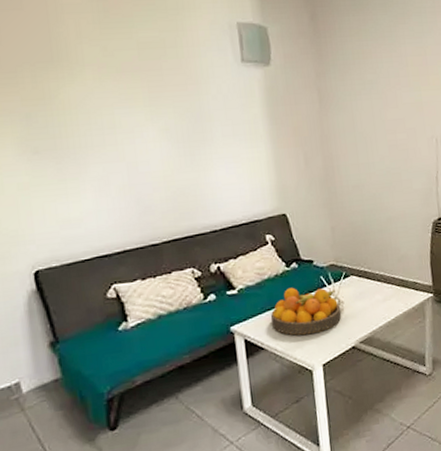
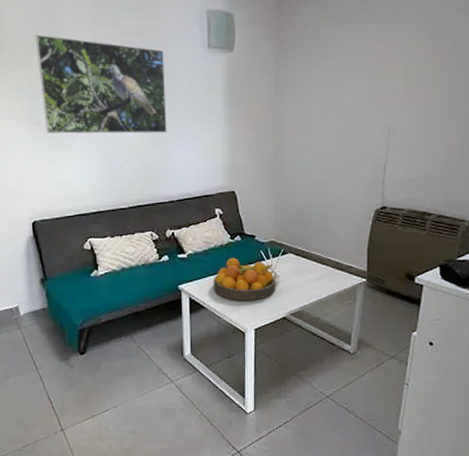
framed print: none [26,47,203,163] -> present [35,34,167,134]

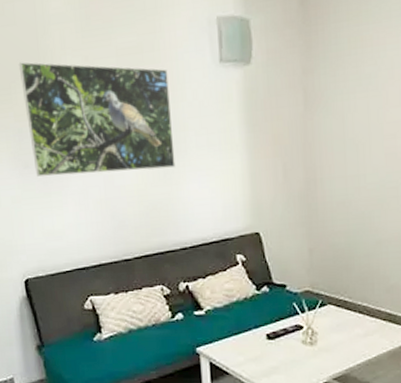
fruit bowl: present [213,257,276,301] -> none [237,312,315,365]

